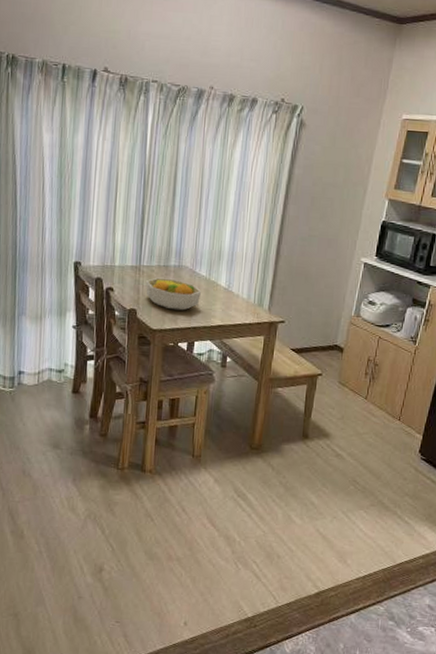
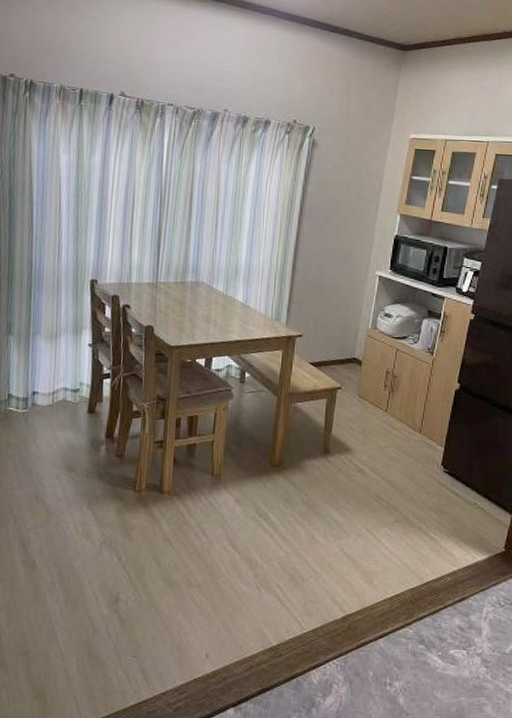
fruit bowl: present [146,277,202,311] -> none [163,294,219,327]

